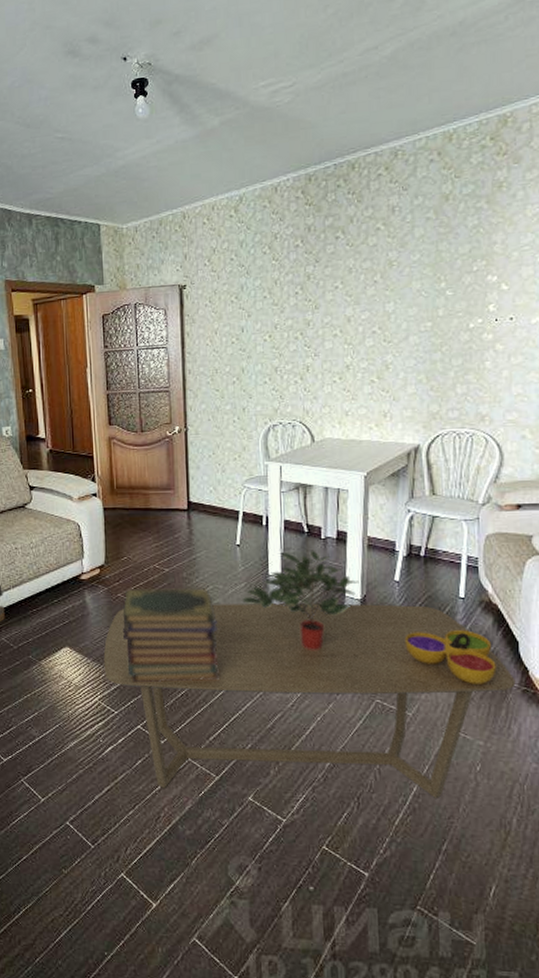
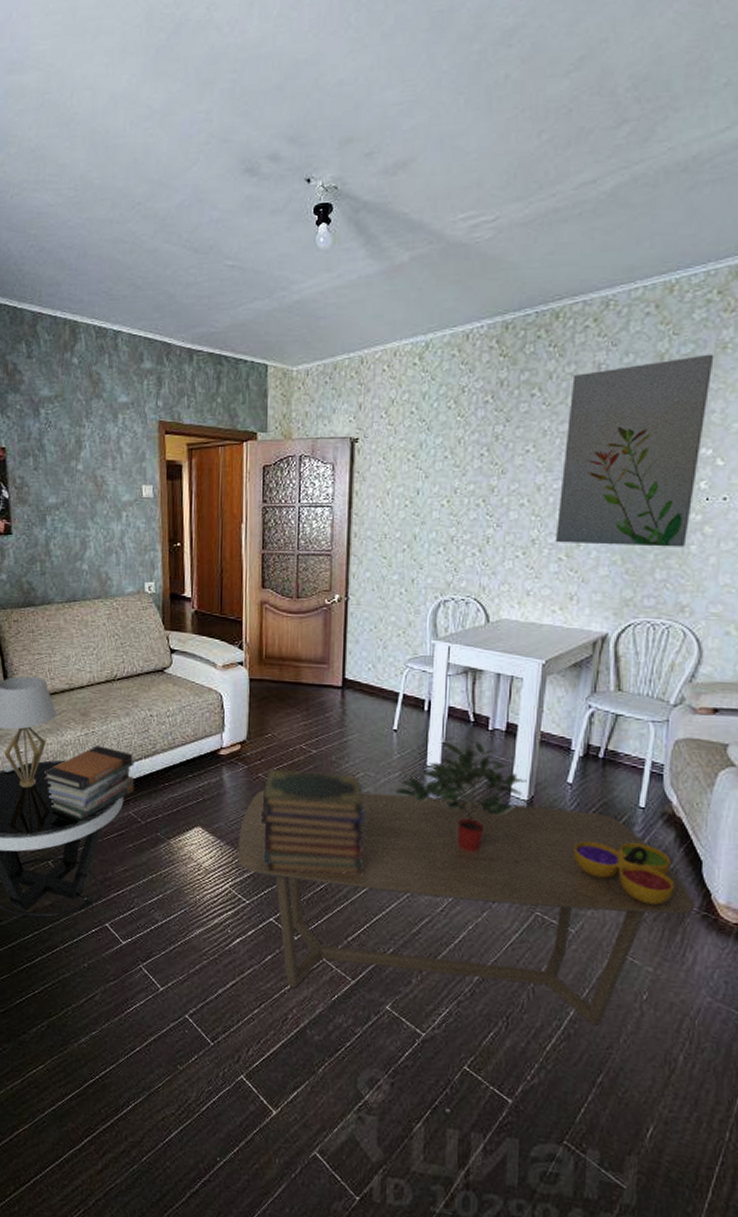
wall art: none [366,193,492,367] -> present [555,354,714,547]

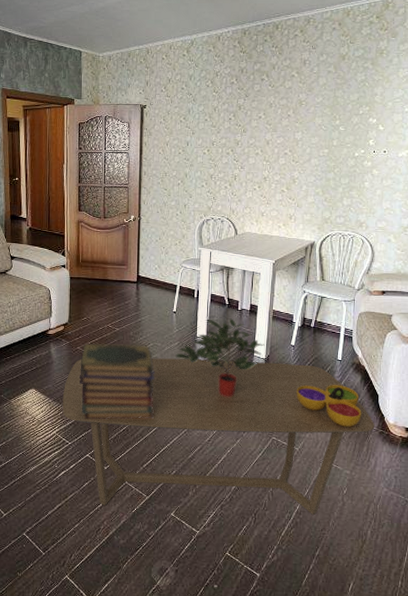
wall art: present [555,354,714,547] -> none [279,57,376,183]

